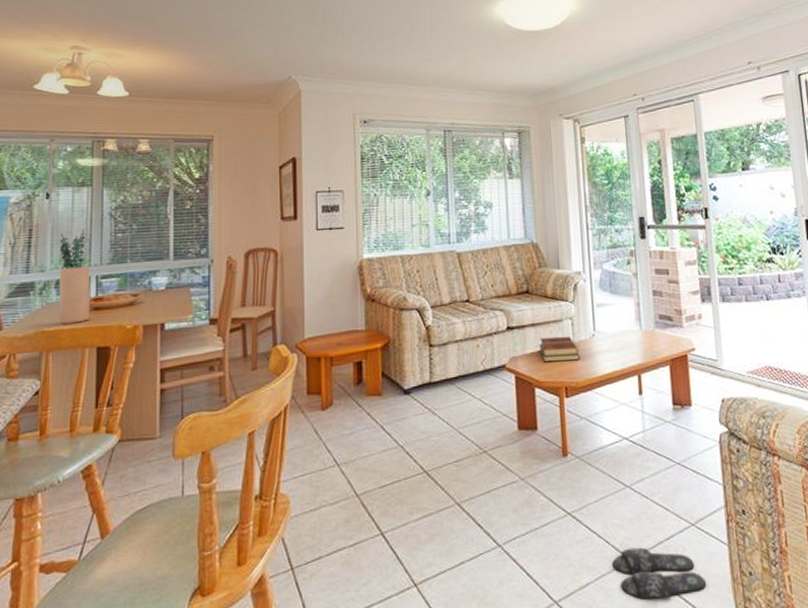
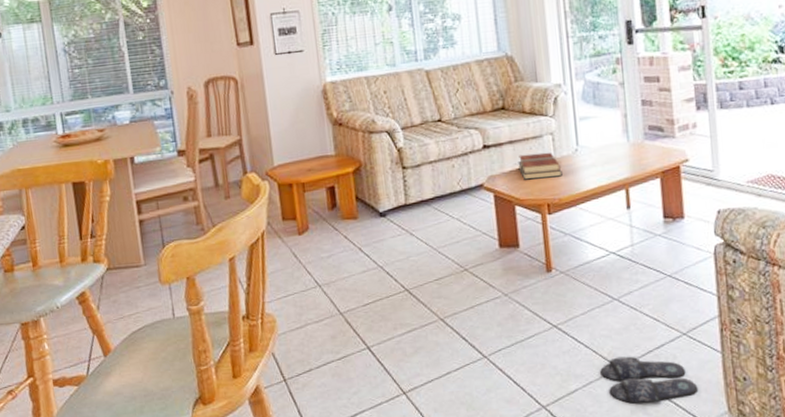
vase: present [59,229,91,324] -> none [19,67,62,162]

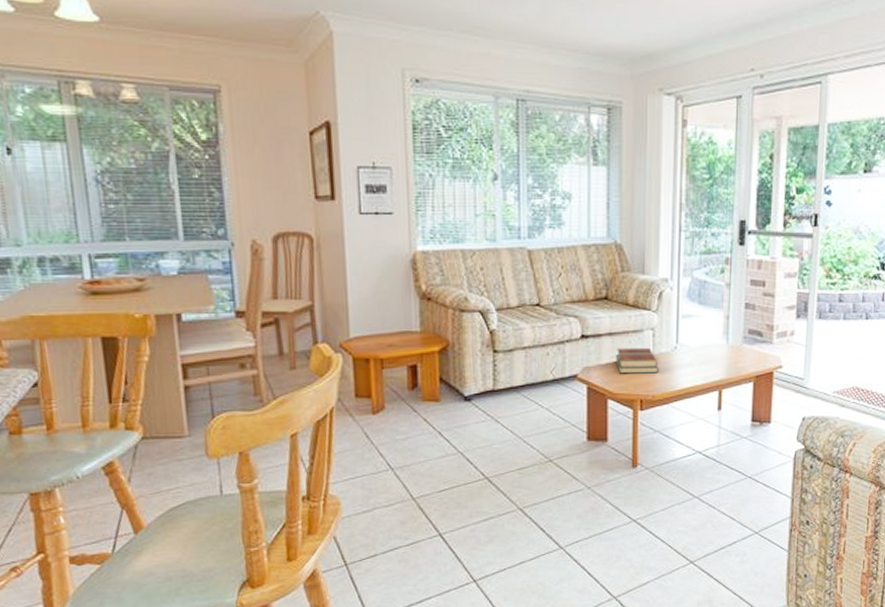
slippers: present [600,356,699,405] -> none [673,551,763,597]

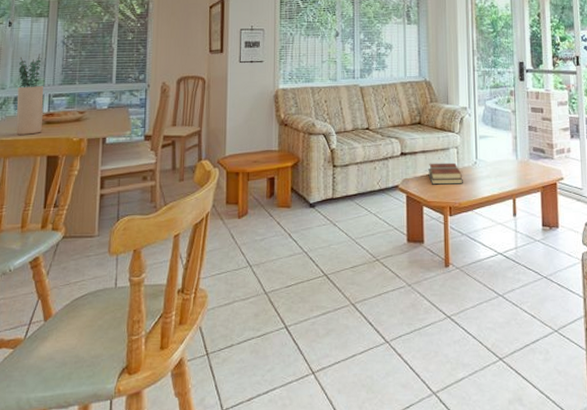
vase: none [34,196,89,309] -> present [16,54,44,135]

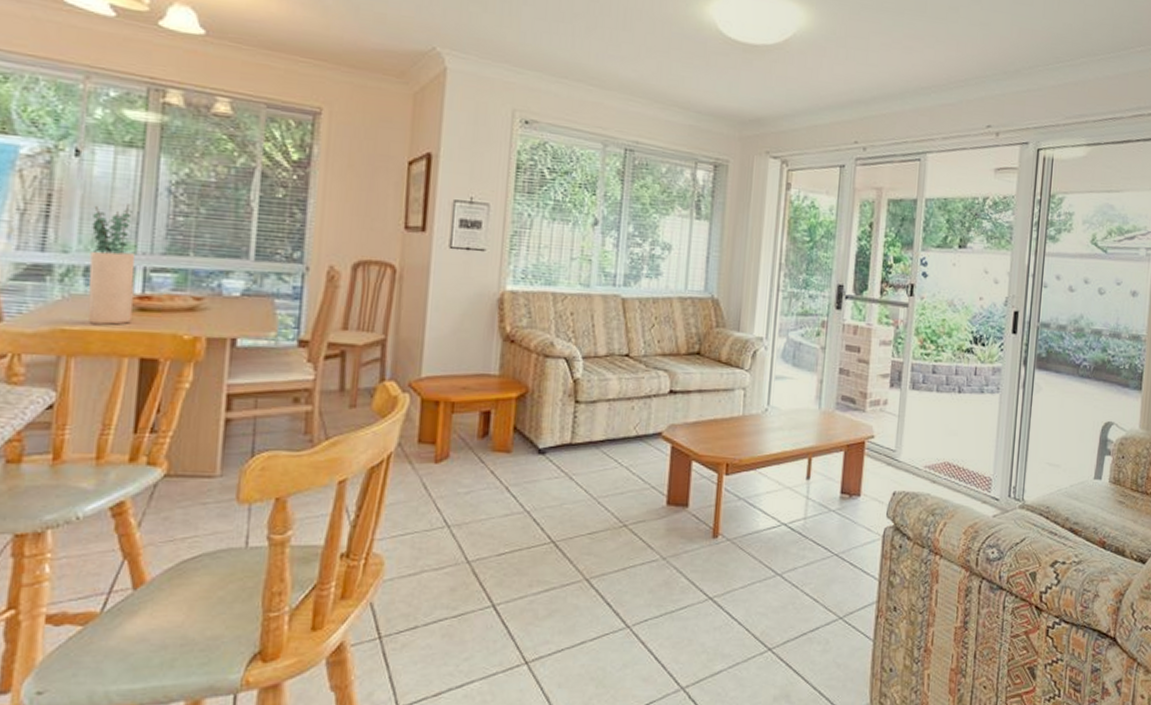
books: present [428,162,463,185] -> none [703,406,748,436]

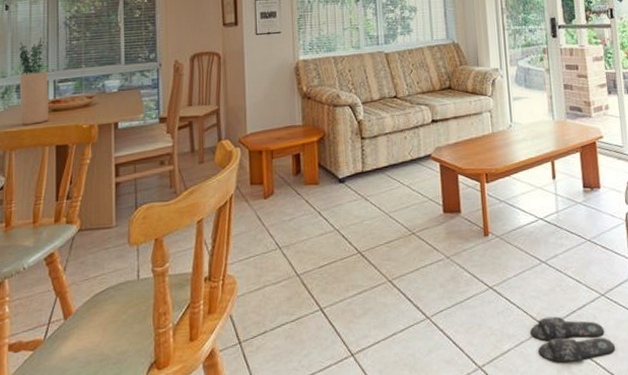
slippers: none [749,637,845,691] -> present [530,316,616,364]

